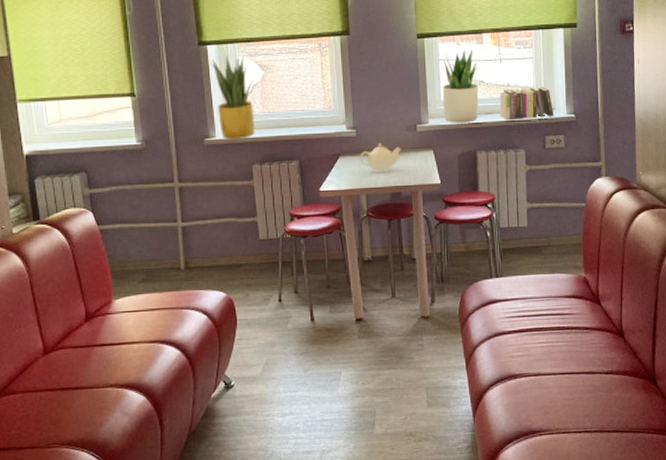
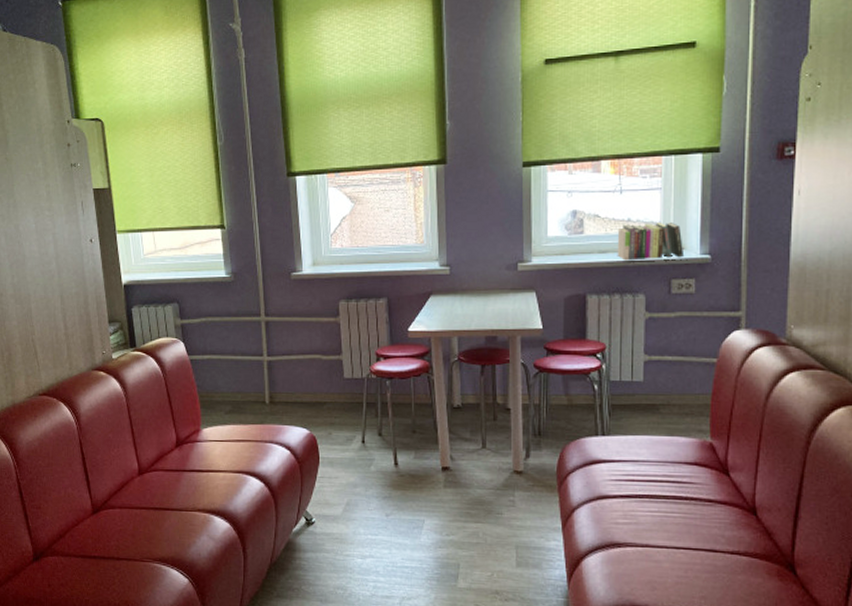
planter: present [211,55,255,139] -> none [299,186,342,274]
teapot: present [360,143,402,174] -> none [453,283,500,315]
planter: present [442,49,479,124] -> none [549,179,593,263]

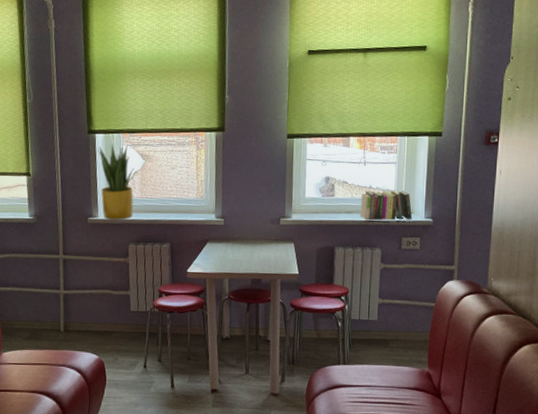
planter: none [299,186,342,274] -> present [98,144,134,220]

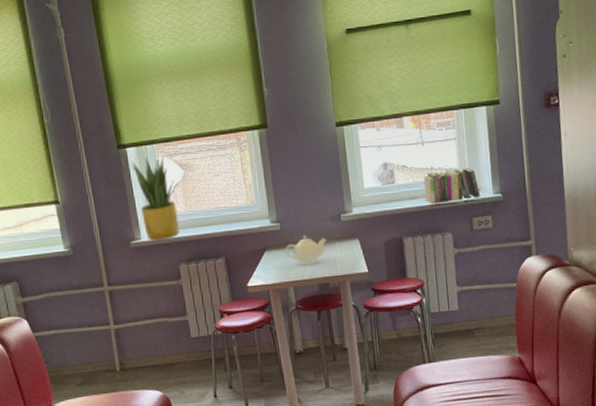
teapot: none [226,233,265,261] -> present [285,235,328,266]

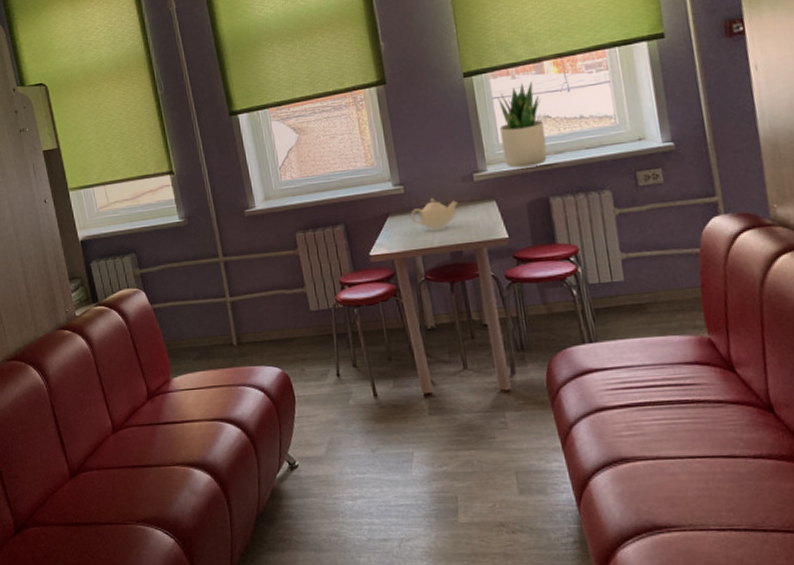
planter: present [131,156,180,241] -> none [243,120,295,209]
planter: none [364,134,403,211] -> present [498,81,547,168]
books: present [424,167,481,205] -> none [572,114,646,159]

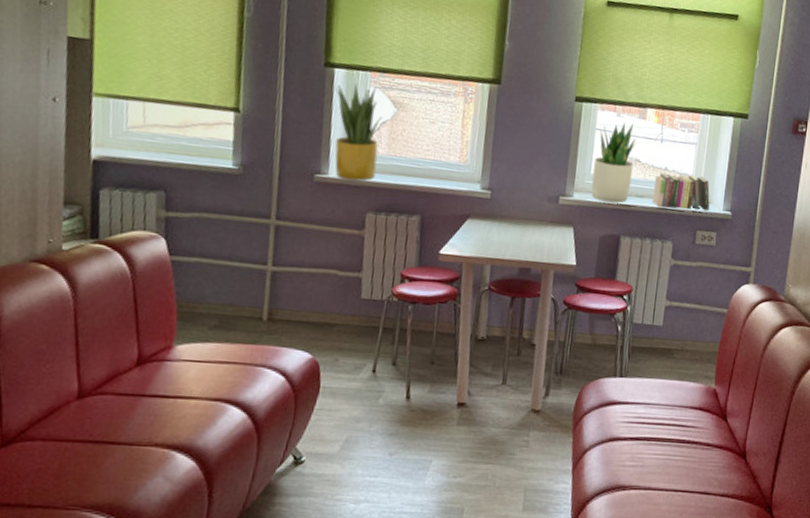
planter: none [243,120,295,209] -> present [334,83,382,182]
teapot: present [411,198,459,232] -> none [490,210,540,245]
books: none [572,114,646,159] -> present [652,172,710,211]

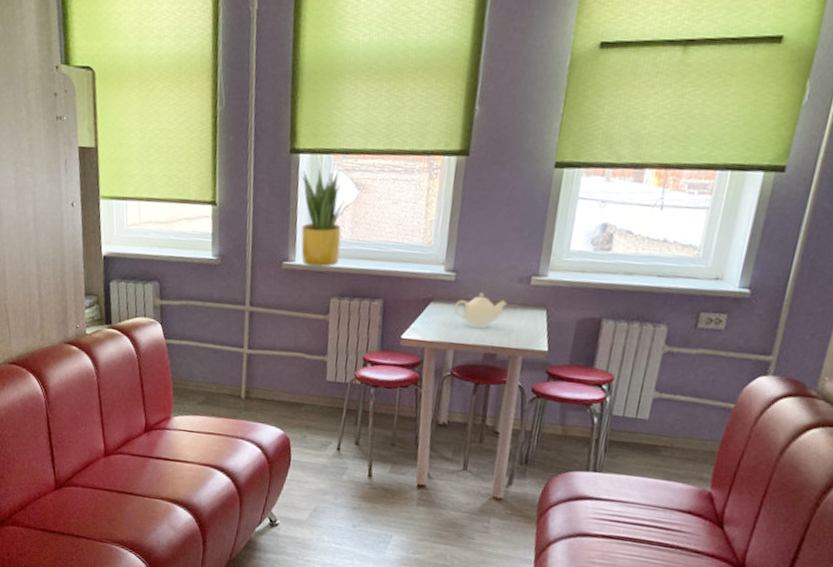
teapot: none [490,210,540,245] -> present [454,293,508,329]
planter: present [591,122,636,204] -> none [569,187,628,283]
books: present [652,172,710,211] -> none [644,245,722,290]

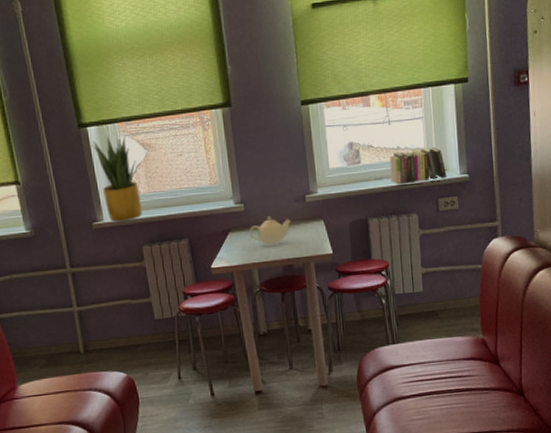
books: none [644,245,722,290] -> present [390,147,447,185]

